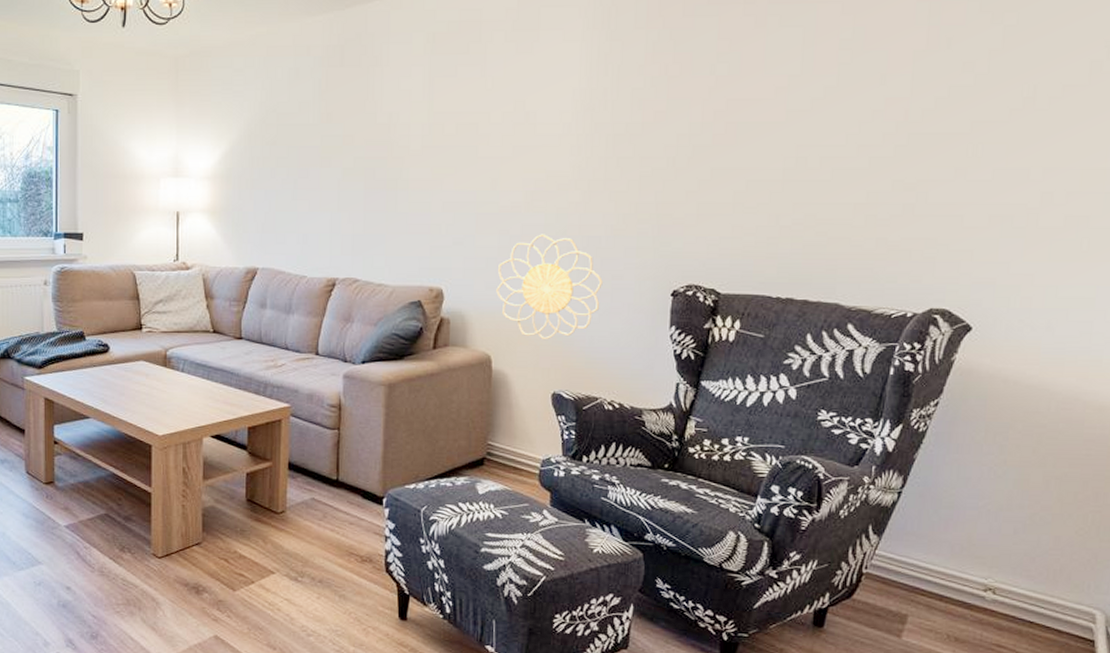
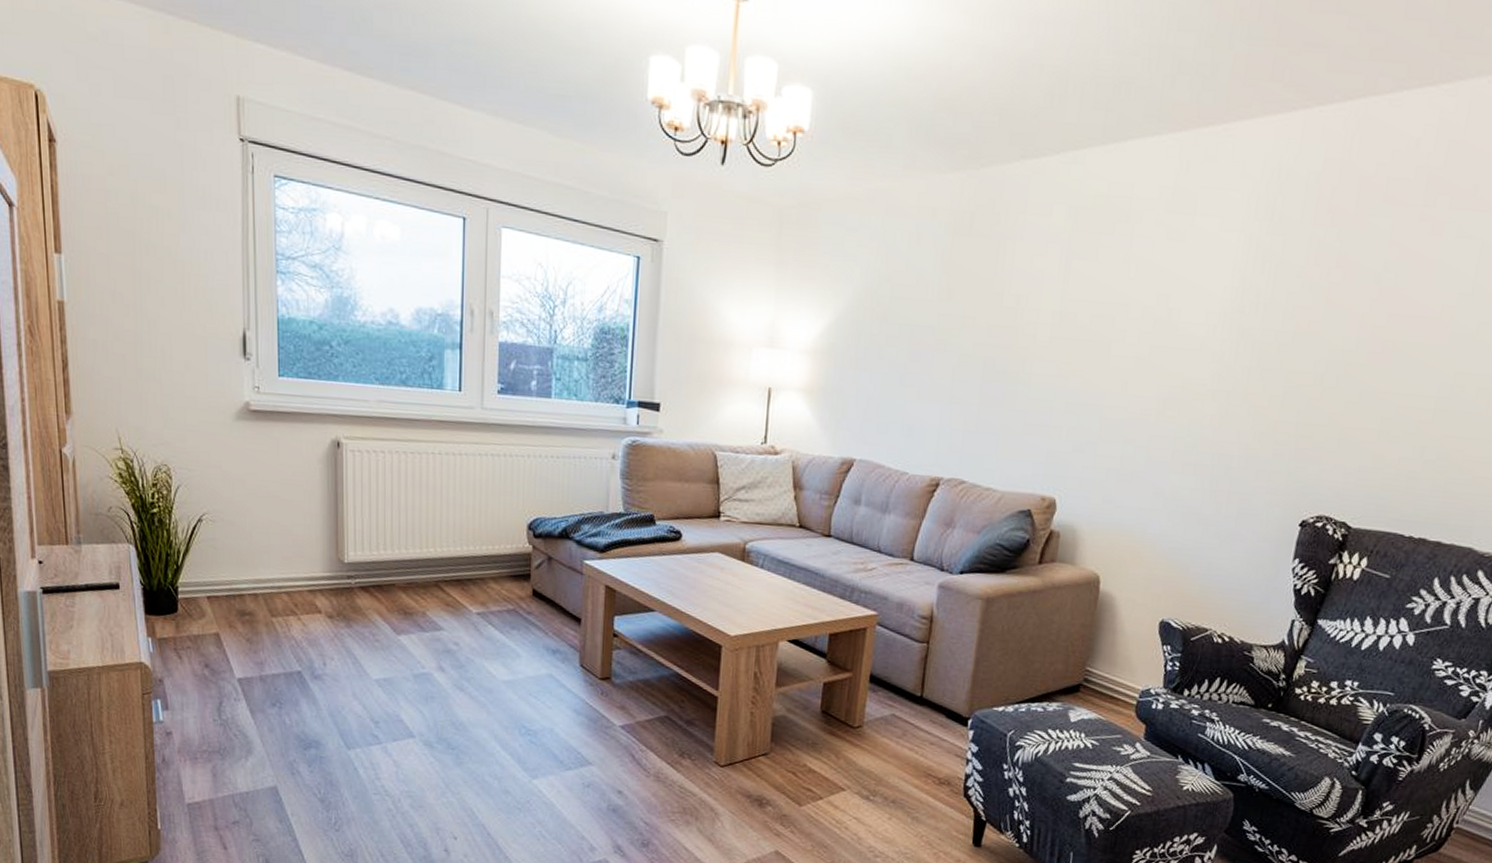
decorative wall piece: present [496,234,603,340] -> none [1113,447,1229,563]

